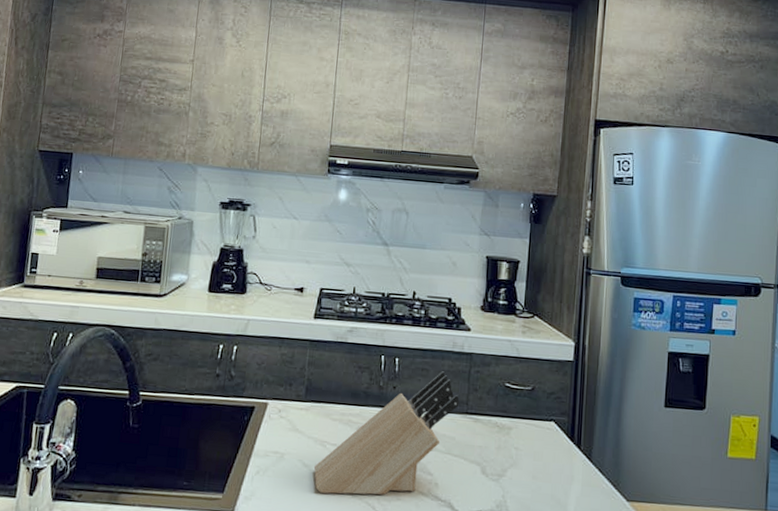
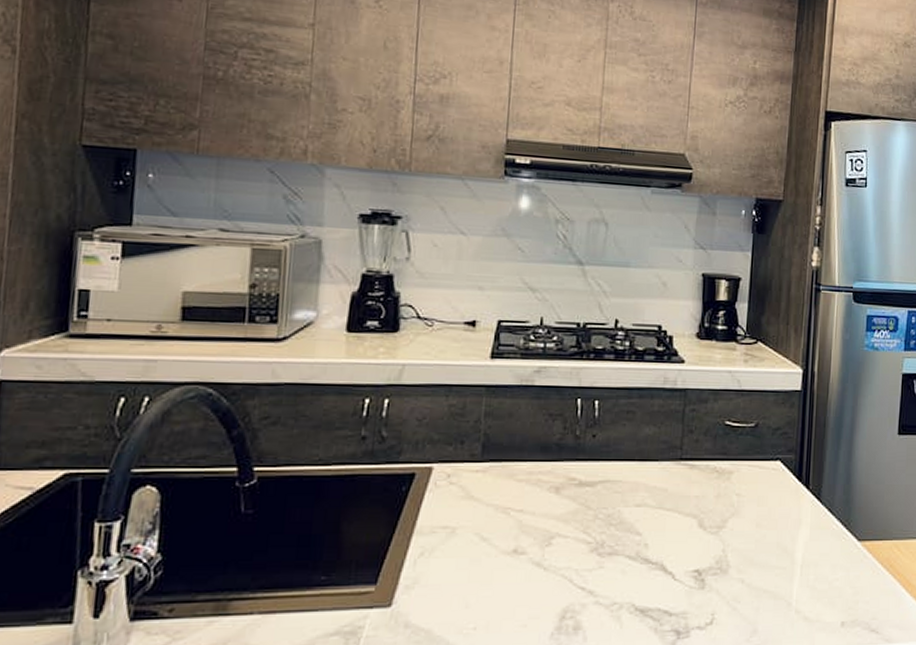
knife block: present [314,371,460,495] -> none [495,412,672,570]

